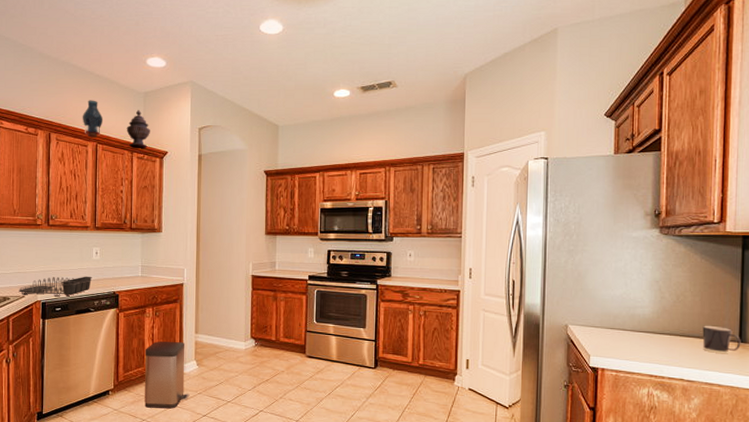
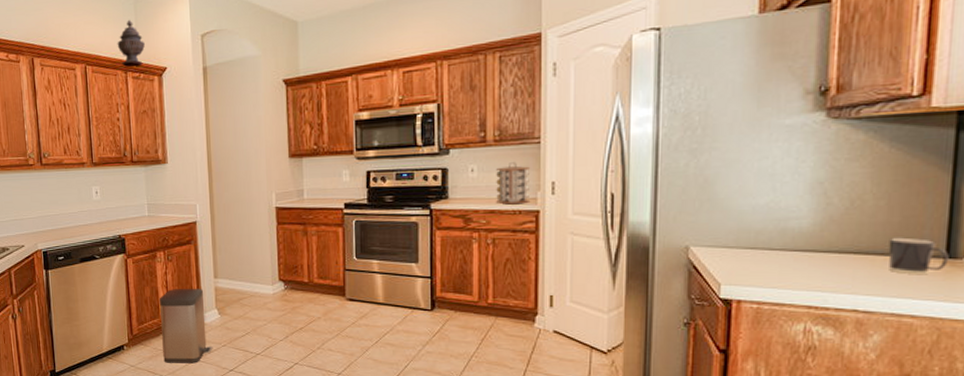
dish rack: present [19,276,93,297] -> none [17,219,95,245]
vase: present [82,100,103,138] -> none [66,13,91,59]
spice rack: none [428,250,453,285] -> present [496,161,529,205]

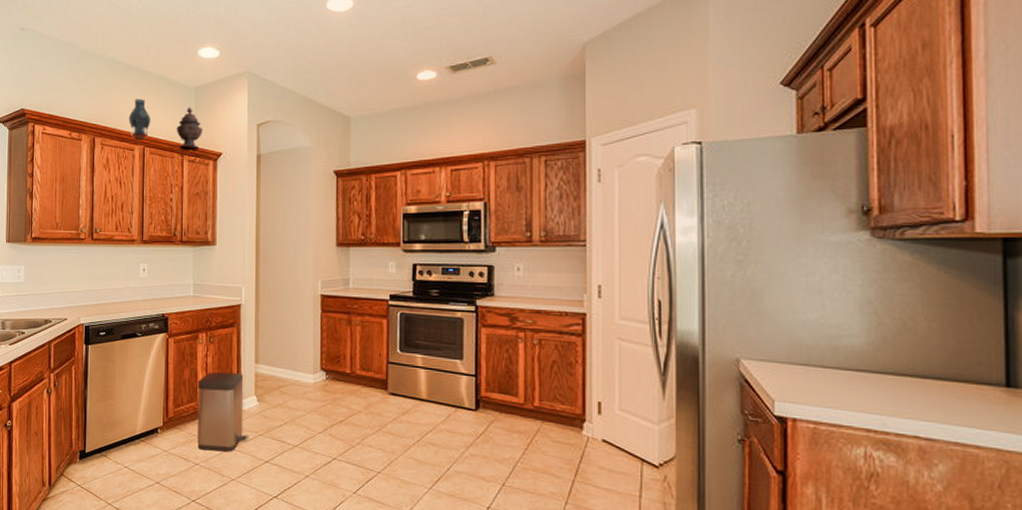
vase: none [66,13,91,59] -> present [128,98,151,141]
spice rack: present [496,161,529,205] -> none [542,262,576,306]
mug: present [888,237,949,275] -> none [945,362,1010,403]

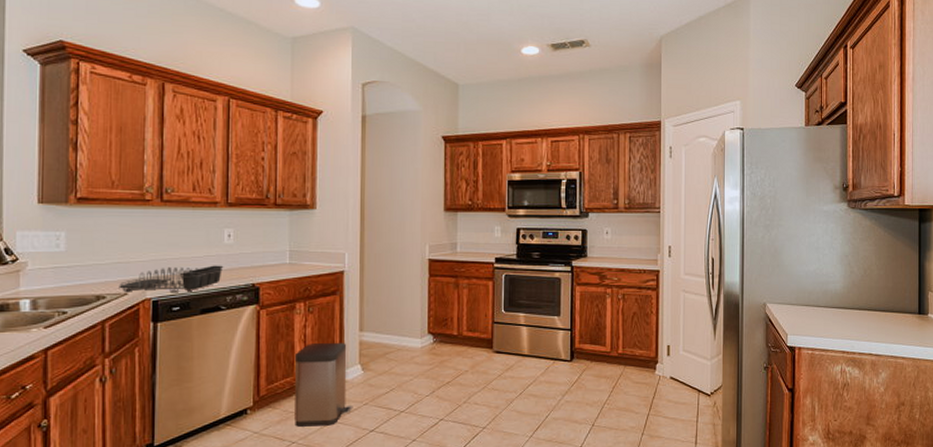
dish rack: none [61,296,140,320] -> present [119,265,224,293]
vase: present [128,98,151,141] -> none [208,43,238,91]
decorative urn: present [176,106,203,152] -> none [268,57,300,107]

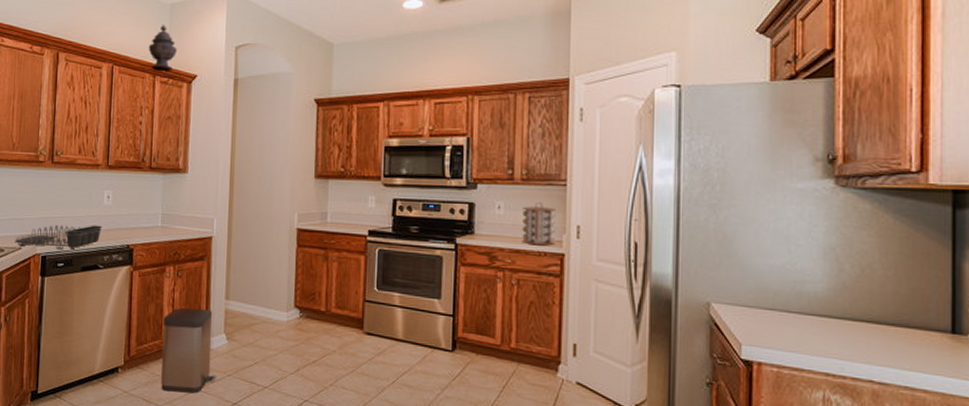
decorative urn: none [268,57,300,107] -> present [148,24,177,72]
spice rack: none [626,226,652,264] -> present [522,201,555,246]

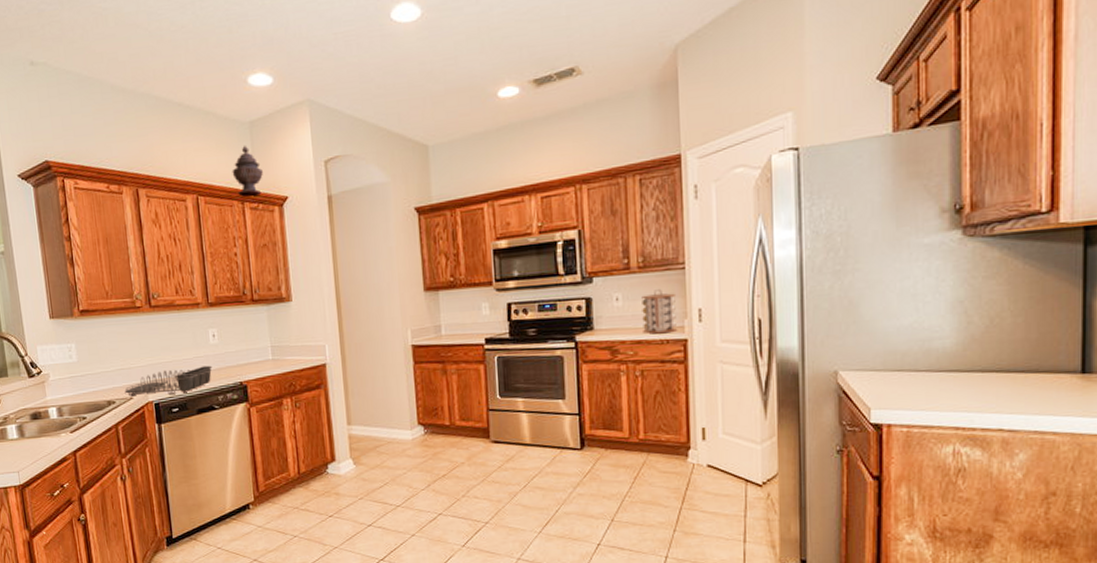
pedal bin: present [161,308,217,394] -> none [287,437,349,521]

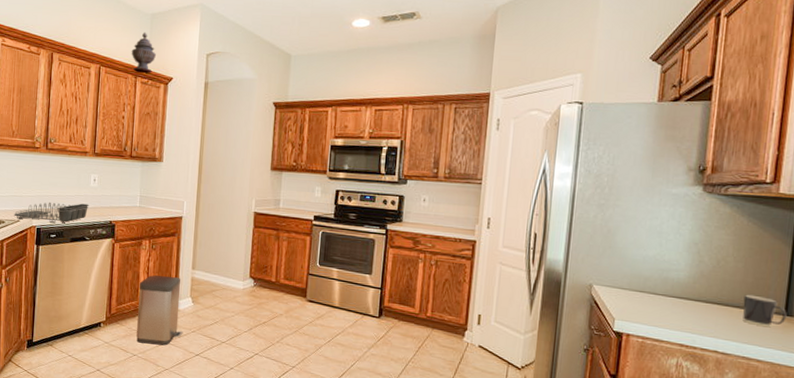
pedal bin: none [287,437,349,521] -> present [136,275,183,346]
spice rack: present [641,288,677,334] -> none [442,196,471,234]
mug: none [1028,353,1085,391] -> present [742,294,787,327]

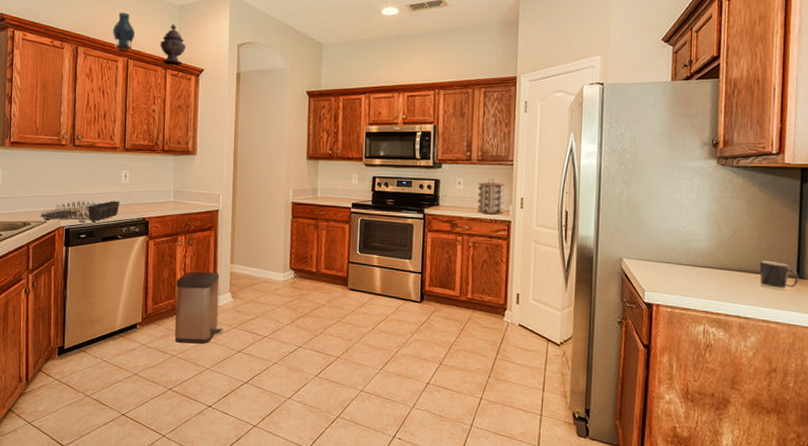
vase: none [86,20,108,60] -> present [112,12,135,53]
spice rack: none [442,196,471,234] -> present [477,178,504,215]

